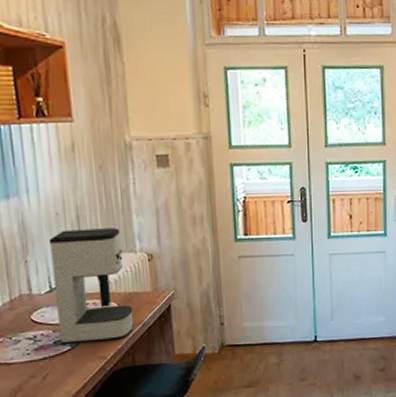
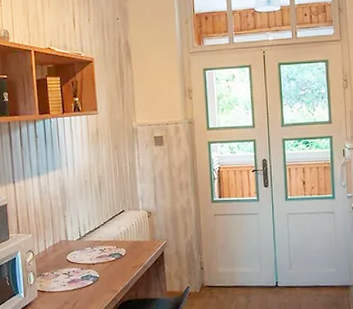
coffee maker: present [48,228,134,344] -> none [79,192,137,279]

